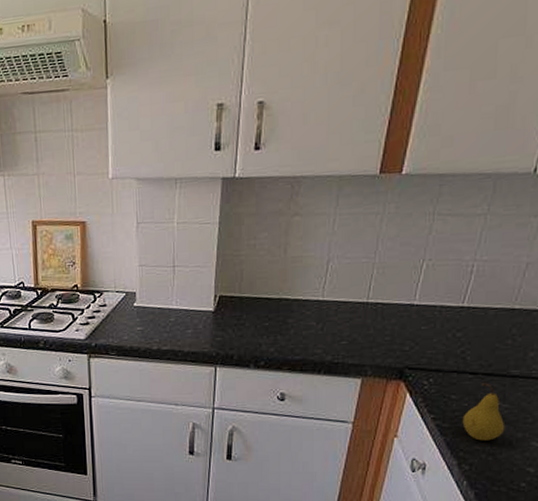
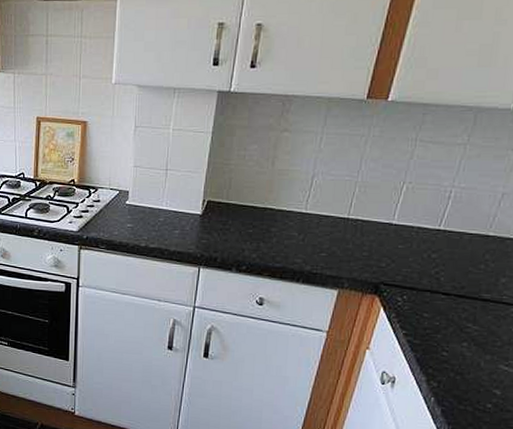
fruit: present [462,383,505,441] -> none [433,304,475,360]

